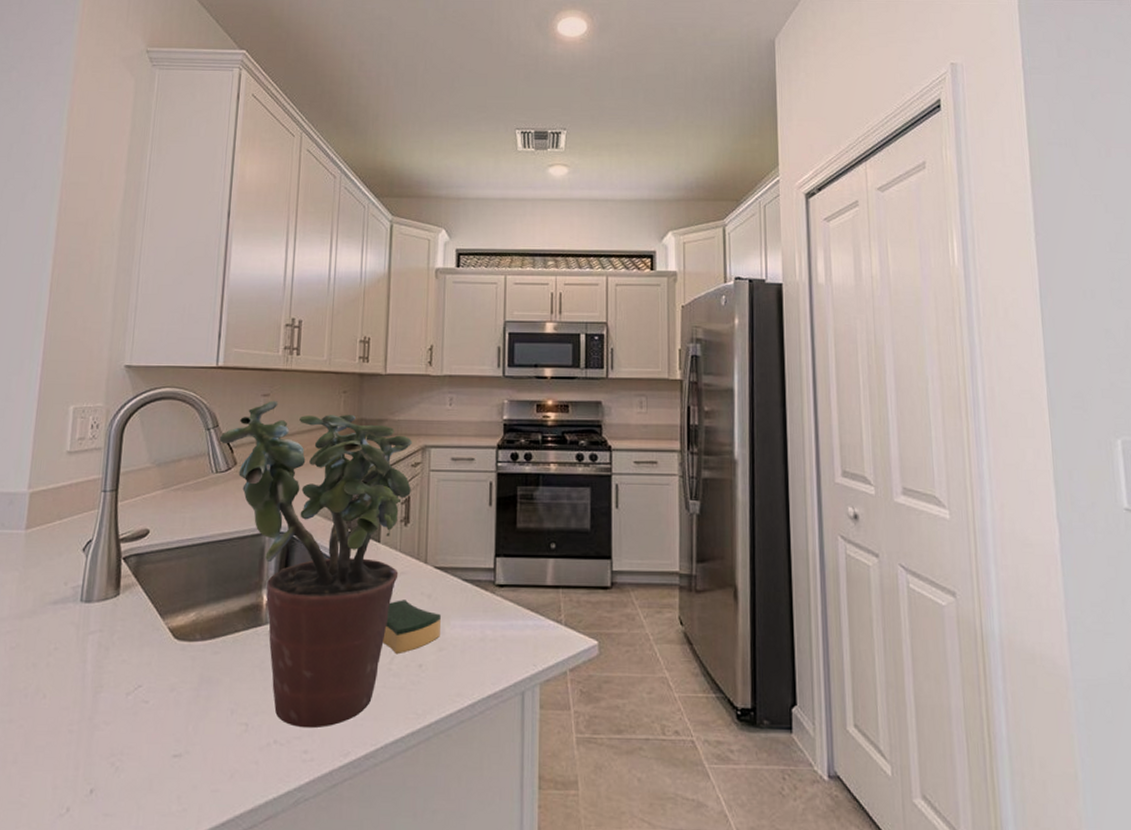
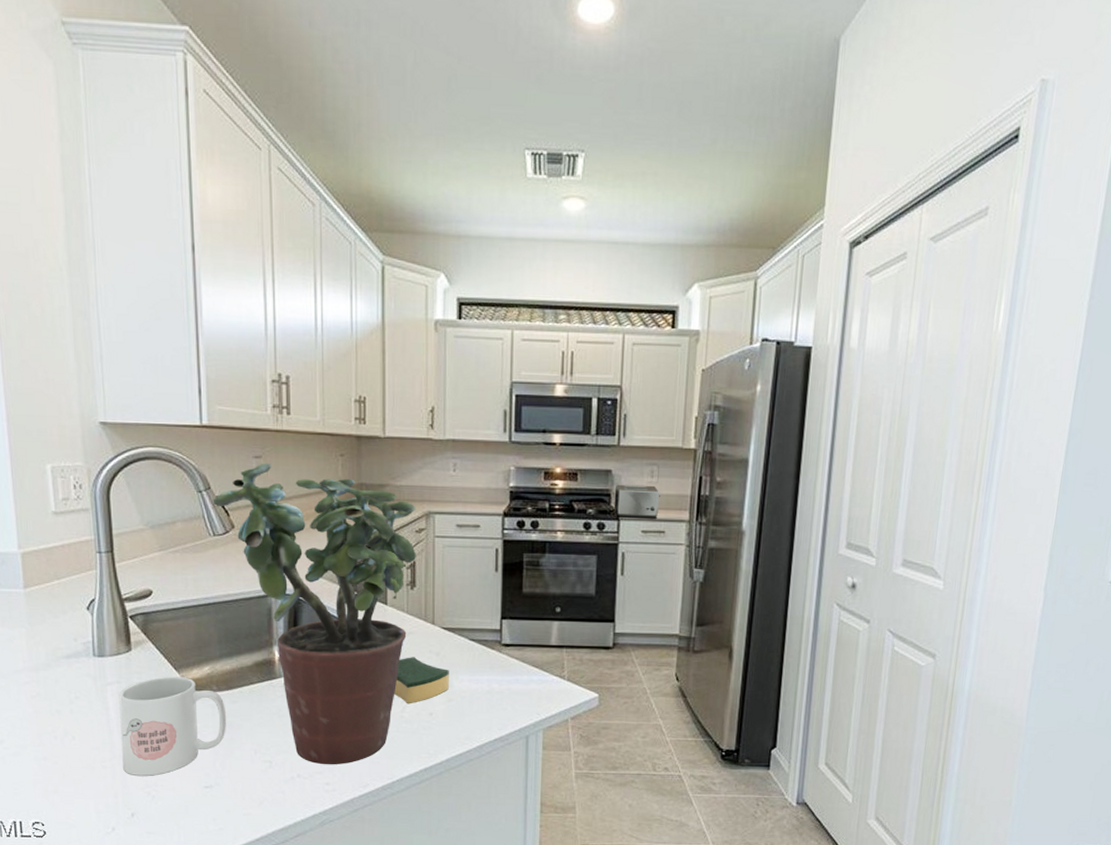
mug: none [90,624,207,743] -> present [119,676,227,777]
toaster: none [605,415,650,450] -> present [613,484,661,520]

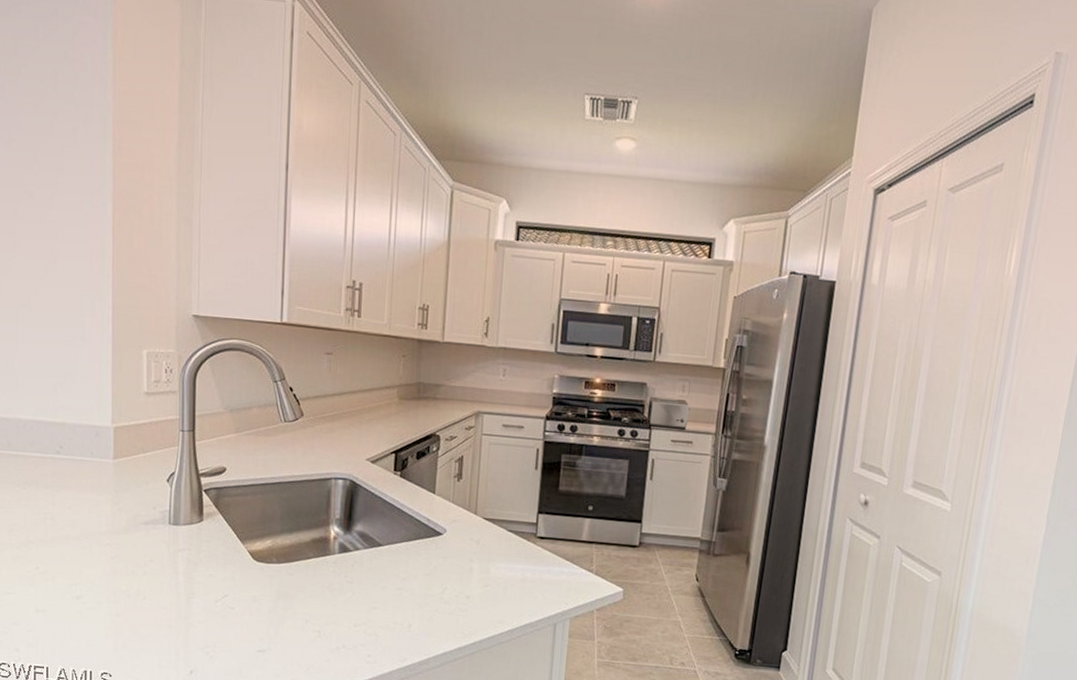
mug: present [119,676,227,777] -> none [186,547,283,638]
potted plant: present [212,463,416,764] -> none [286,359,467,639]
sponge: present [394,657,449,704] -> none [436,543,487,587]

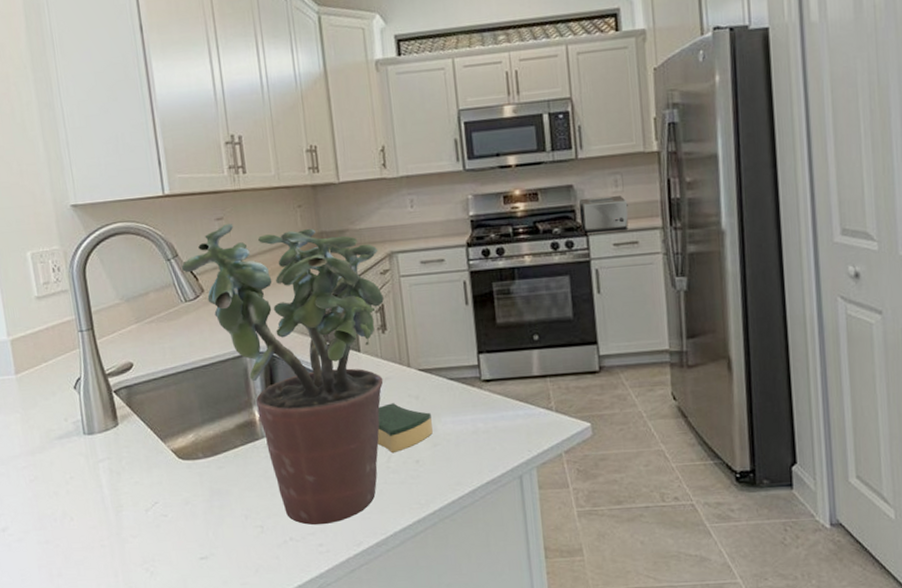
potted plant: none [286,359,467,639] -> present [181,224,384,525]
sponge: none [436,543,487,587] -> present [377,403,433,454]

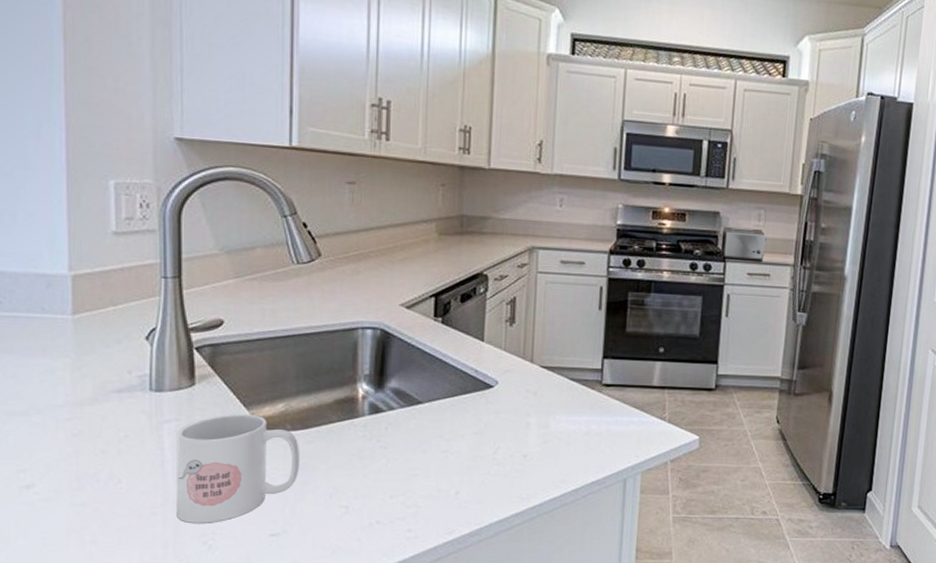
mug: none [110,446,216,553] -> present [176,414,301,524]
potted plant: present [181,224,384,525] -> none [298,189,519,509]
sponge: present [377,403,433,454] -> none [487,396,546,446]

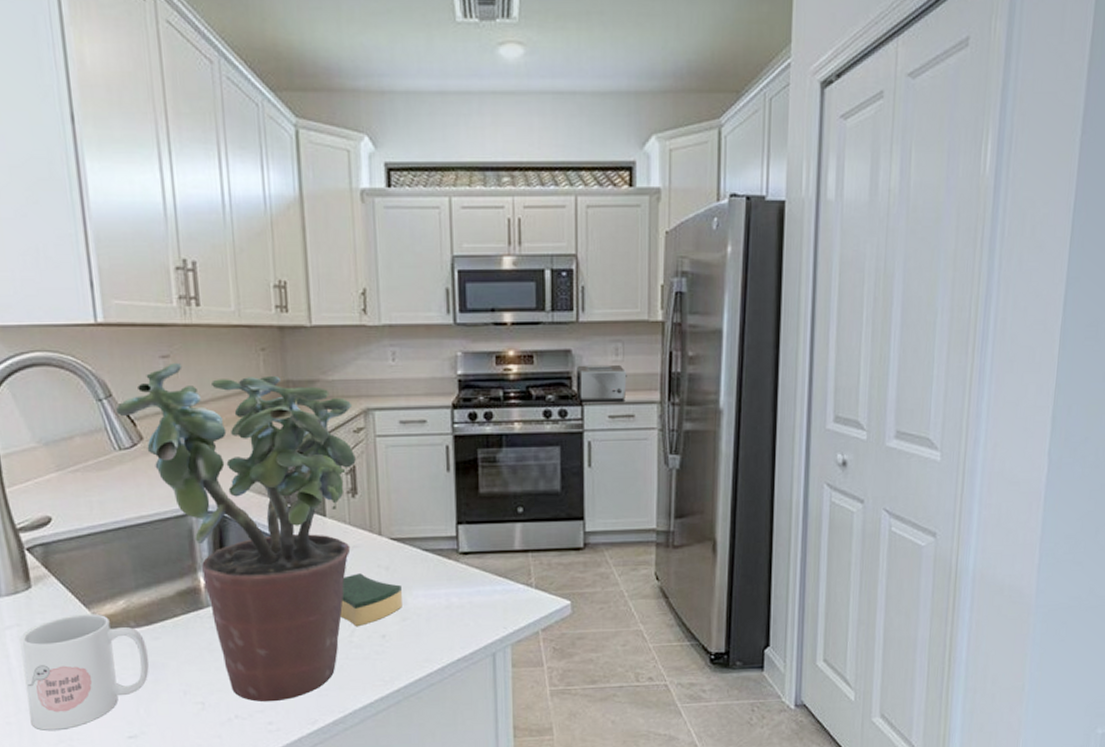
potted plant: none [298,189,519,509] -> present [115,363,356,702]
sponge: none [487,396,546,446] -> present [340,573,402,627]

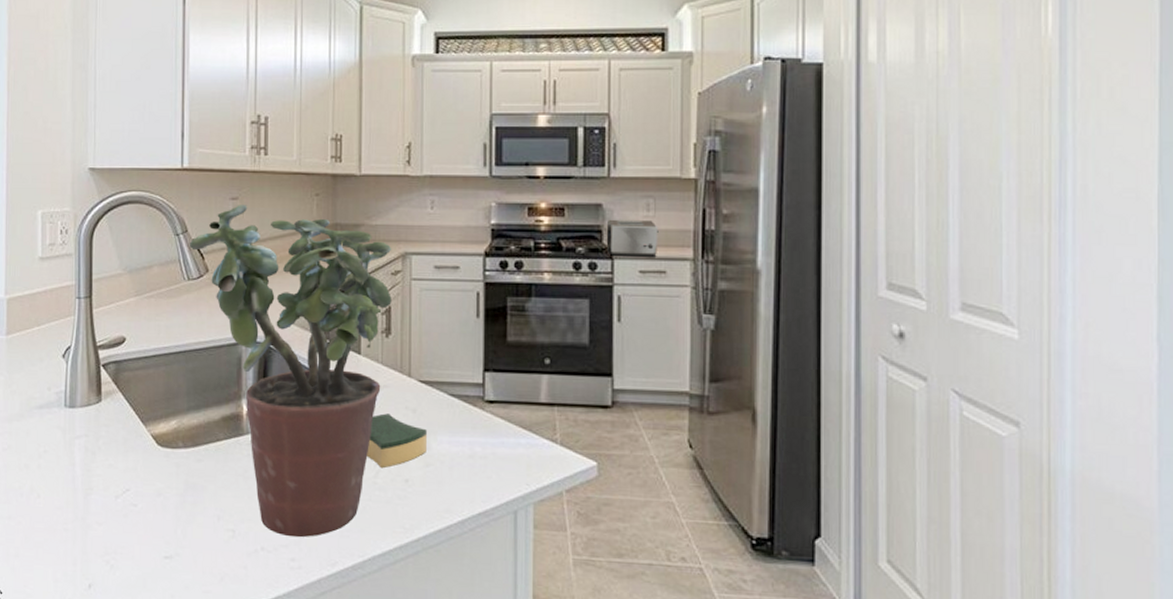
mug: present [20,614,150,731] -> none [84,430,191,543]

